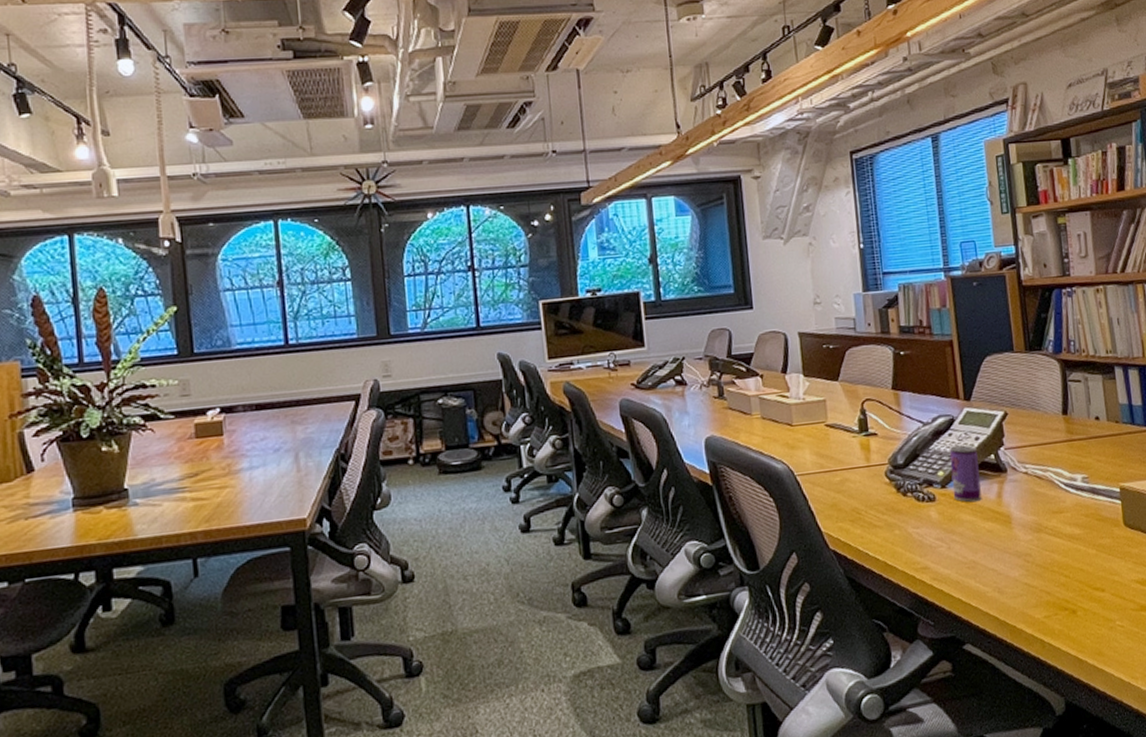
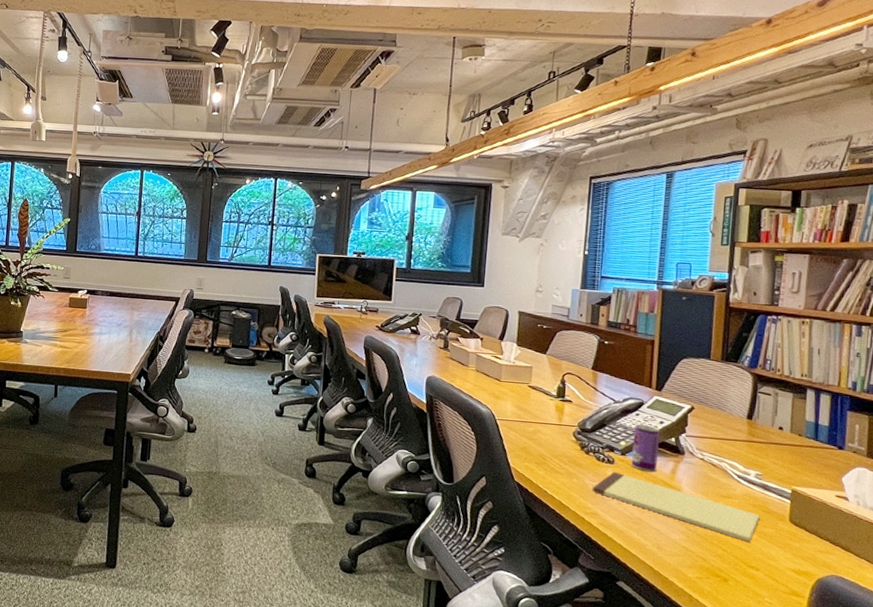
notepad: none [917,510,1095,561] -> present [592,471,760,542]

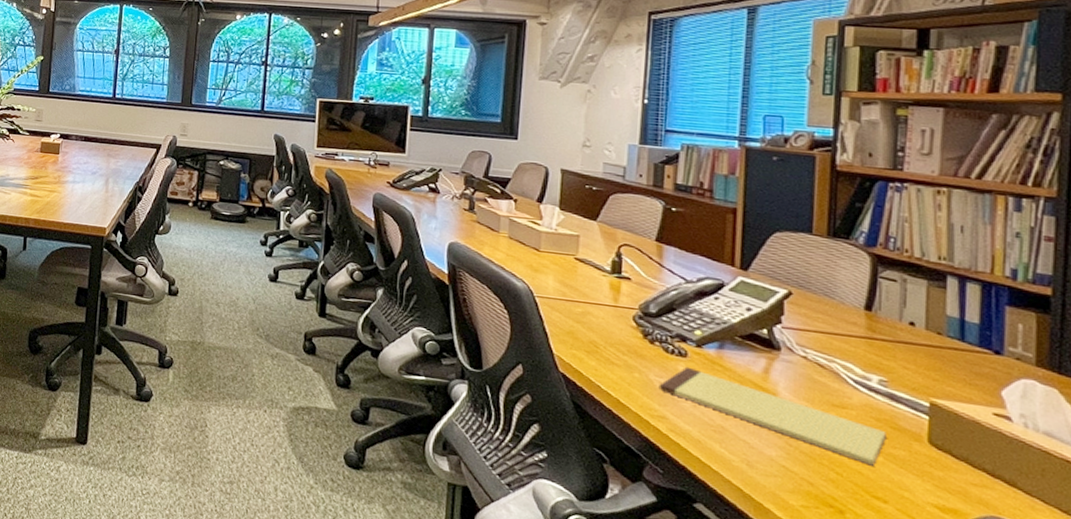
beverage can: present [631,424,660,473] -> none [709,310,747,371]

